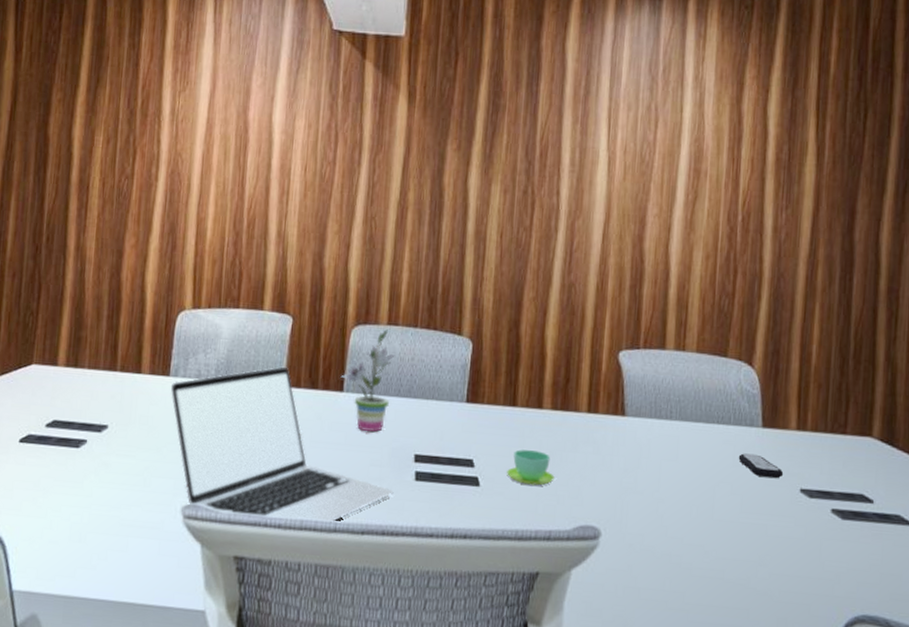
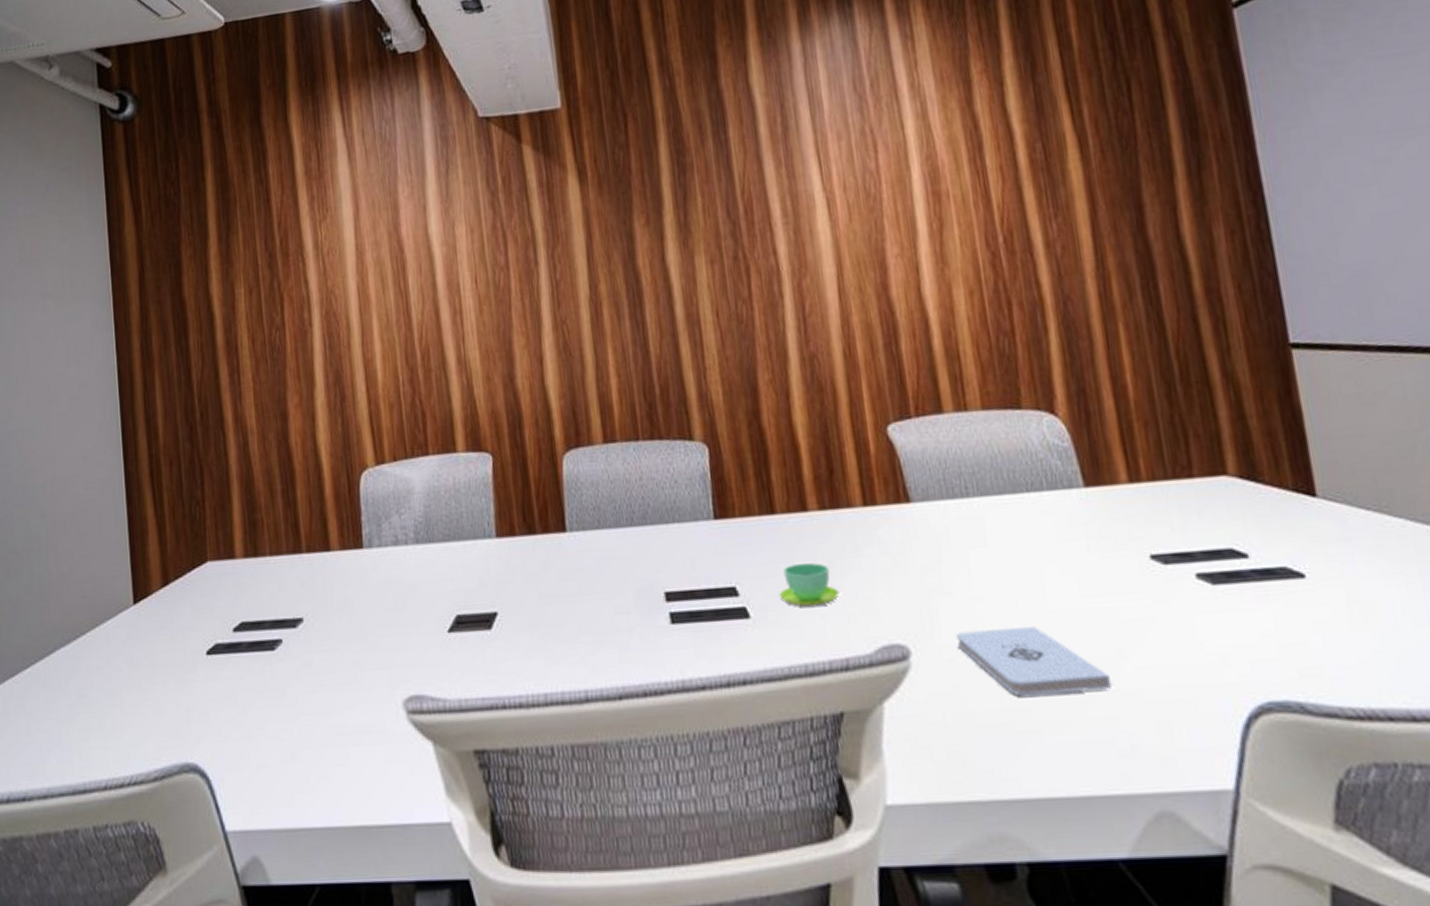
laptop: present [170,366,394,523] -> none [366,514,648,699]
potted plant: present [340,329,395,432] -> none [560,449,623,576]
notepad: none [639,524,749,587] -> present [957,625,1111,696]
remote control: present [738,453,784,478] -> none [1062,521,1125,548]

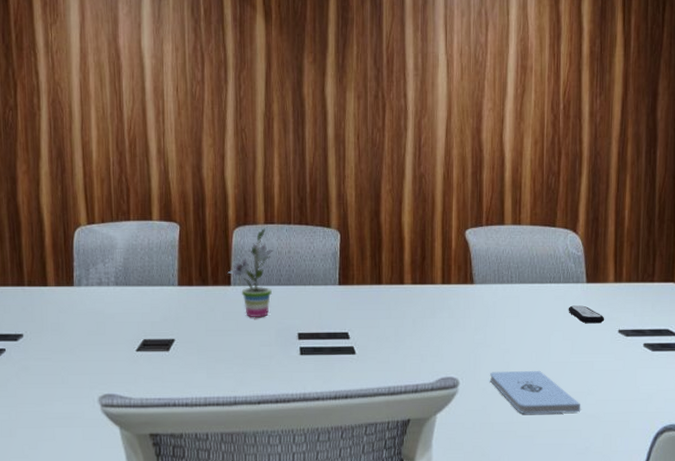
potted plant: none [560,449,623,576] -> present [227,228,274,318]
cup: present [779,563,839,607] -> none [378,320,418,349]
remote control: none [1062,521,1125,548] -> present [568,305,605,323]

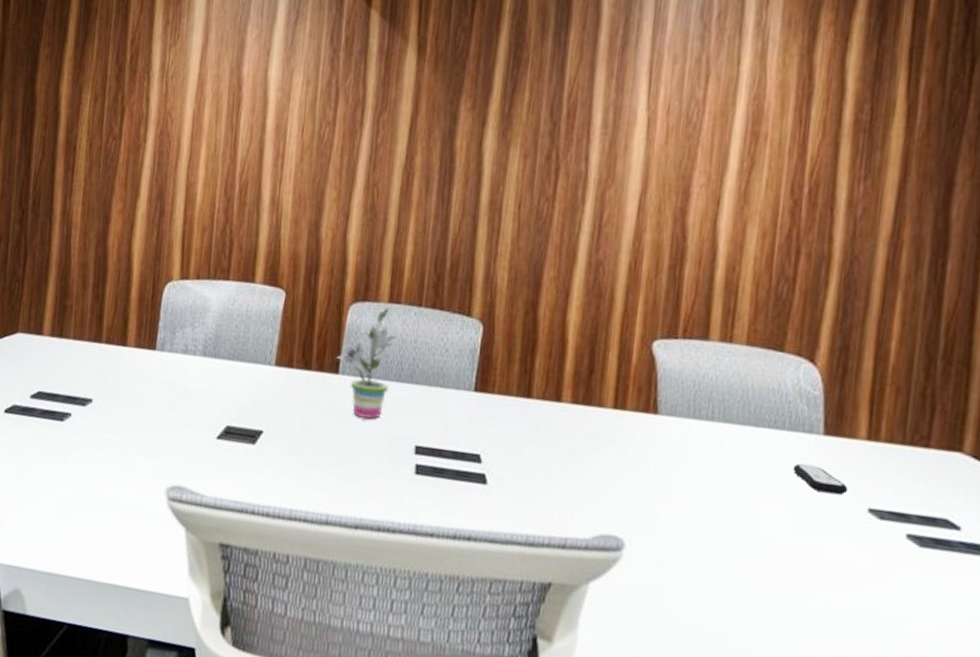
notepad: present [490,370,580,414] -> none [669,537,801,617]

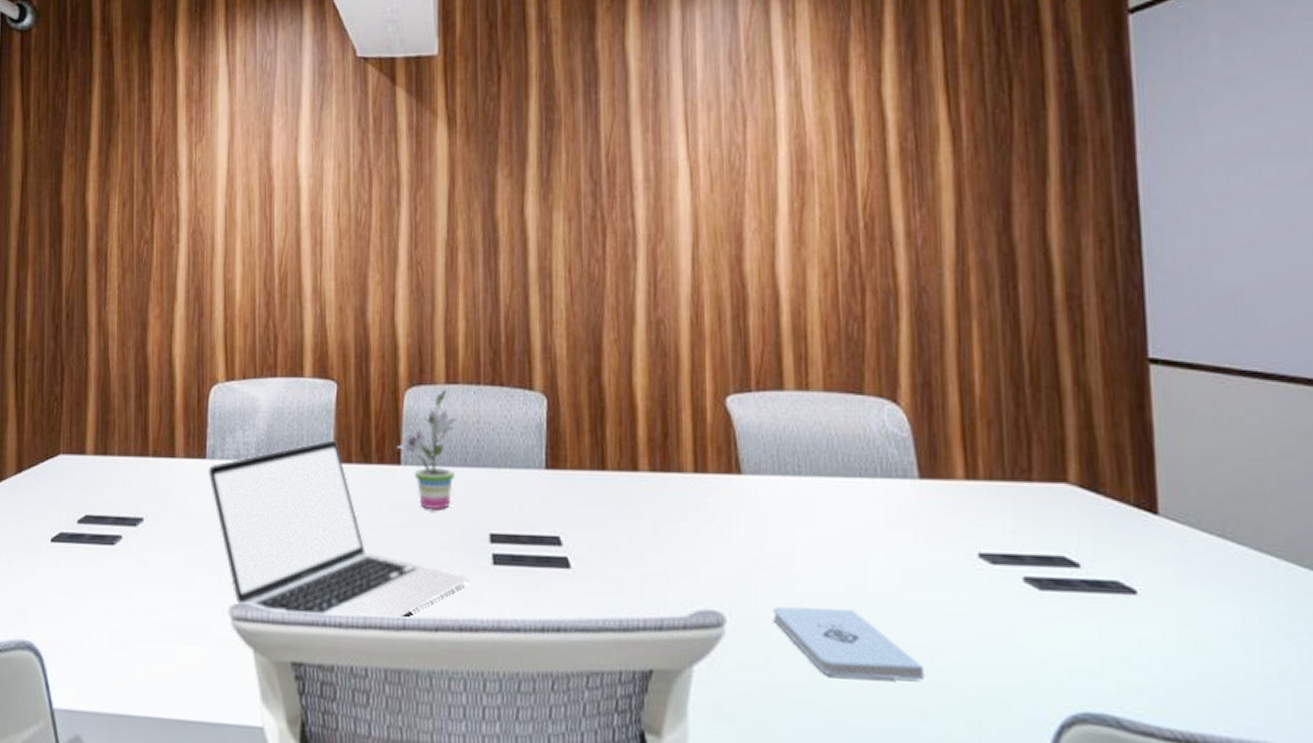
laptop: none [156,344,391,515] -> present [208,440,469,619]
notepad: none [669,537,801,617] -> present [773,606,924,681]
remote control: present [792,463,849,494] -> none [892,512,954,541]

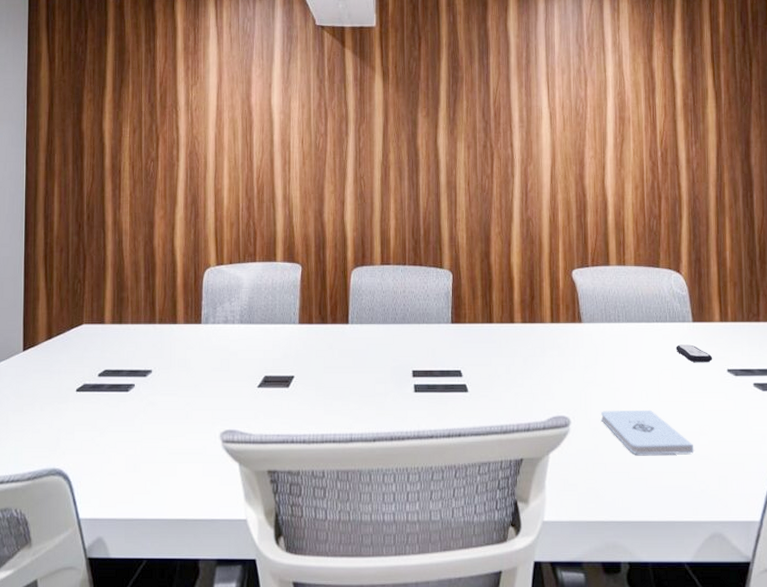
laptop: present [208,440,469,619] -> none [203,307,398,435]
potted plant: present [396,389,457,510] -> none [345,269,389,356]
remote control: none [892,512,954,541] -> present [675,344,713,362]

